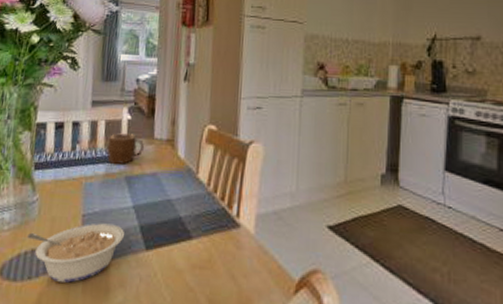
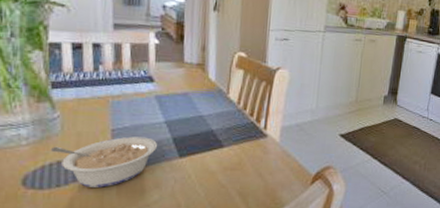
mug: present [105,132,145,164] -> none [132,55,175,85]

